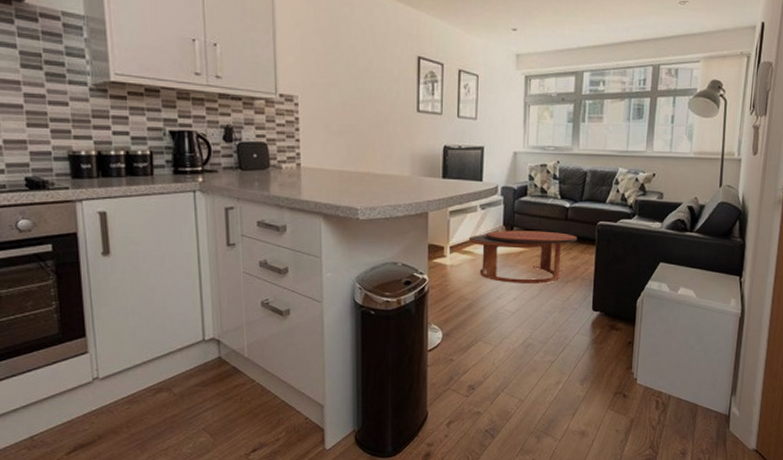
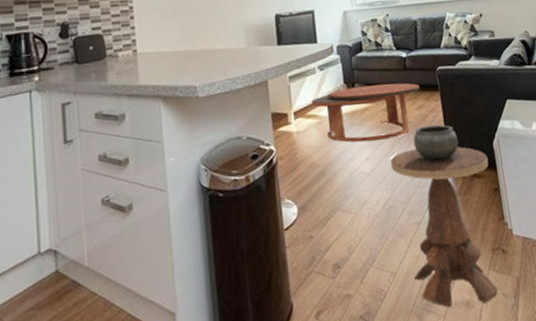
side table: none [535,276,629,435] -> present [390,124,498,308]

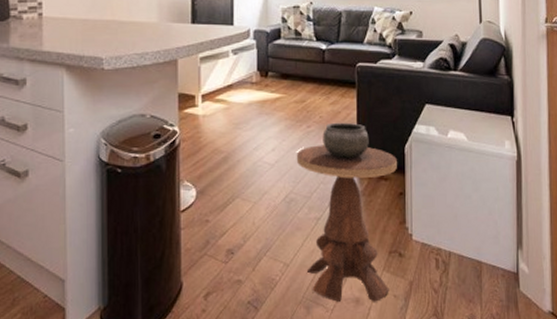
coffee table: present [311,83,420,143] -> none [221,75,336,133]

